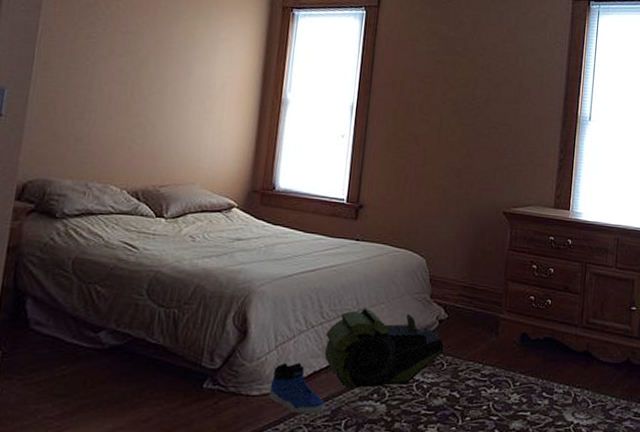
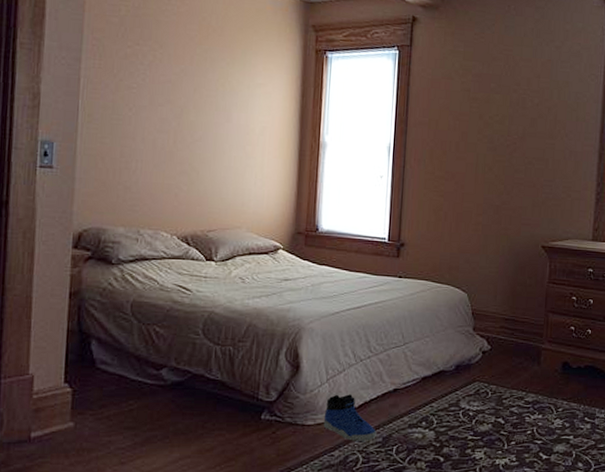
backpack: present [325,308,444,389] -> none [374,341,488,417]

